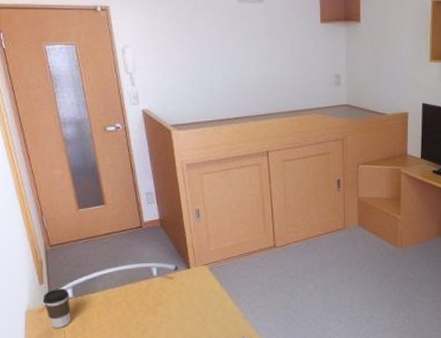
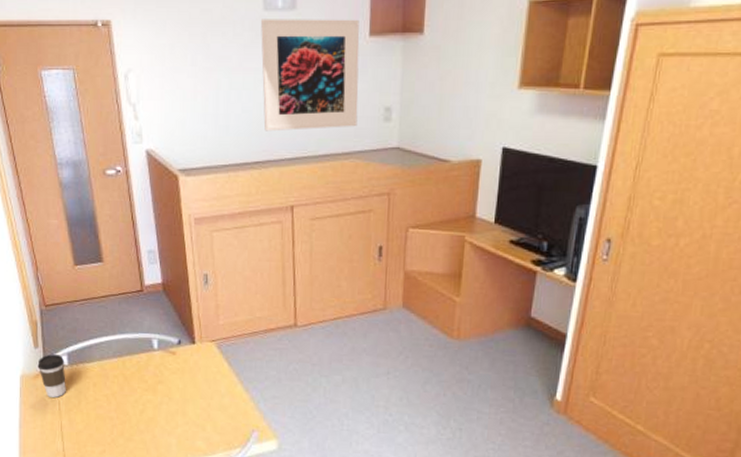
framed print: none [236,8,315,94] -> present [261,19,360,132]

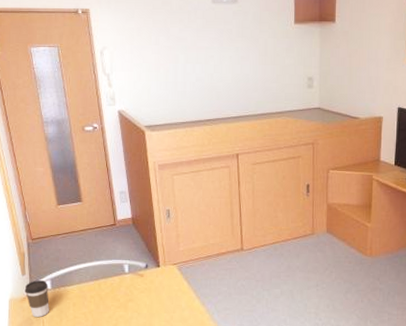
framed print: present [261,19,360,132] -> none [210,9,287,96]

